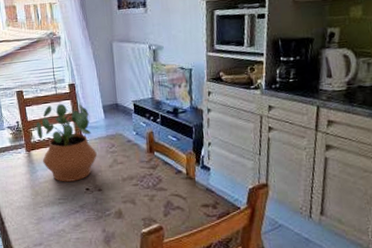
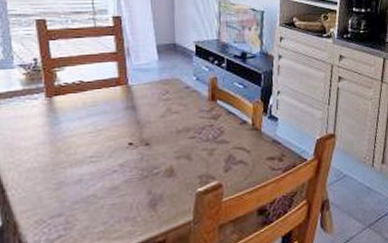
potted plant: present [36,103,97,182] -> none [63,39,146,136]

